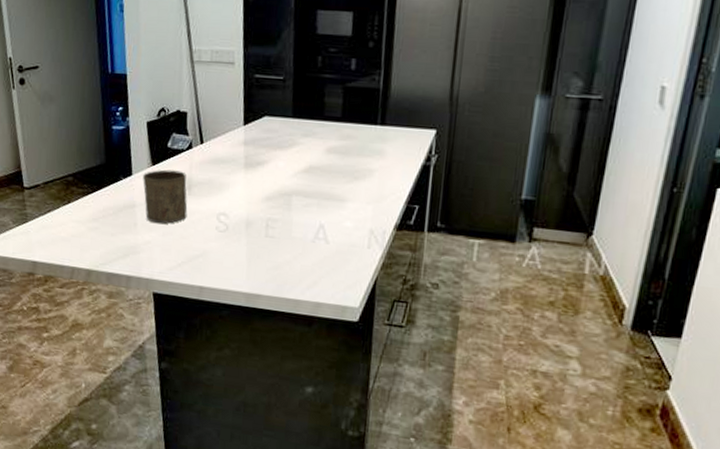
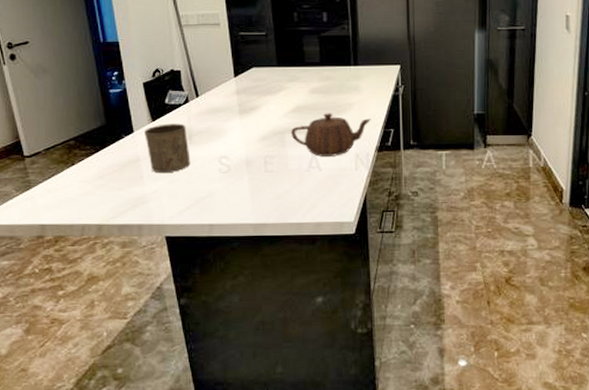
teapot: none [298,177,394,230] -> present [290,113,372,157]

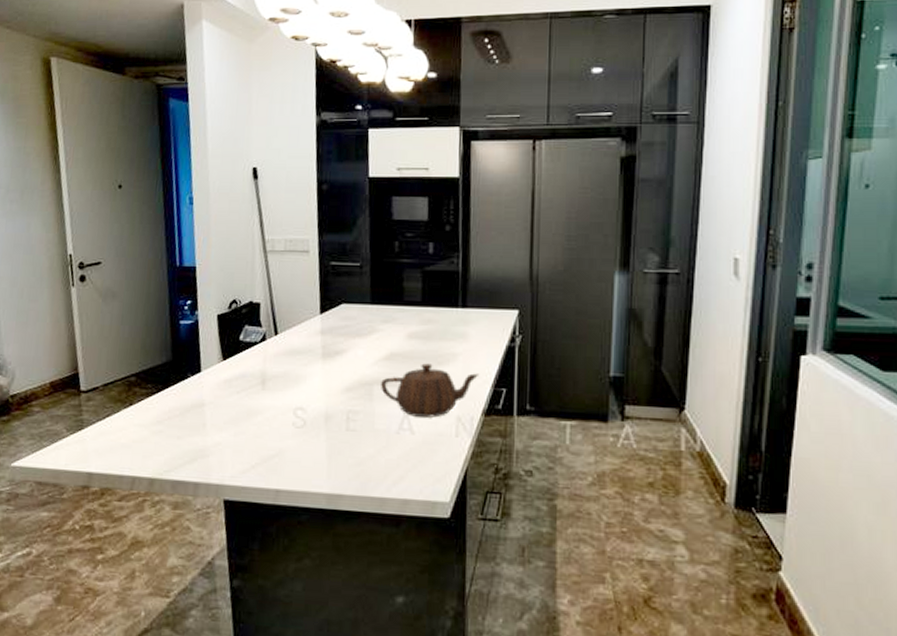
cup: present [144,123,191,174] -> none [213,364,262,423]

